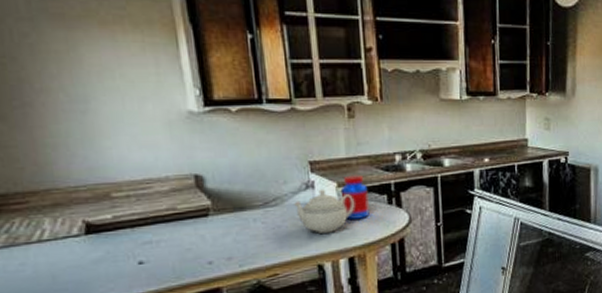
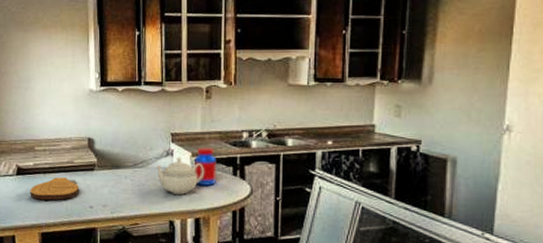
cutting board: none [111,229,190,264] -> present [30,177,80,201]

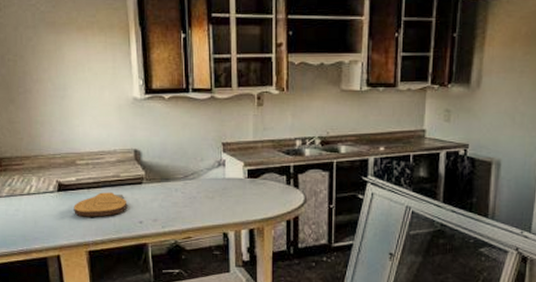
teapot: present [156,157,205,195] -> none [208,167,258,206]
jar: present [195,146,217,186] -> none [248,155,270,196]

